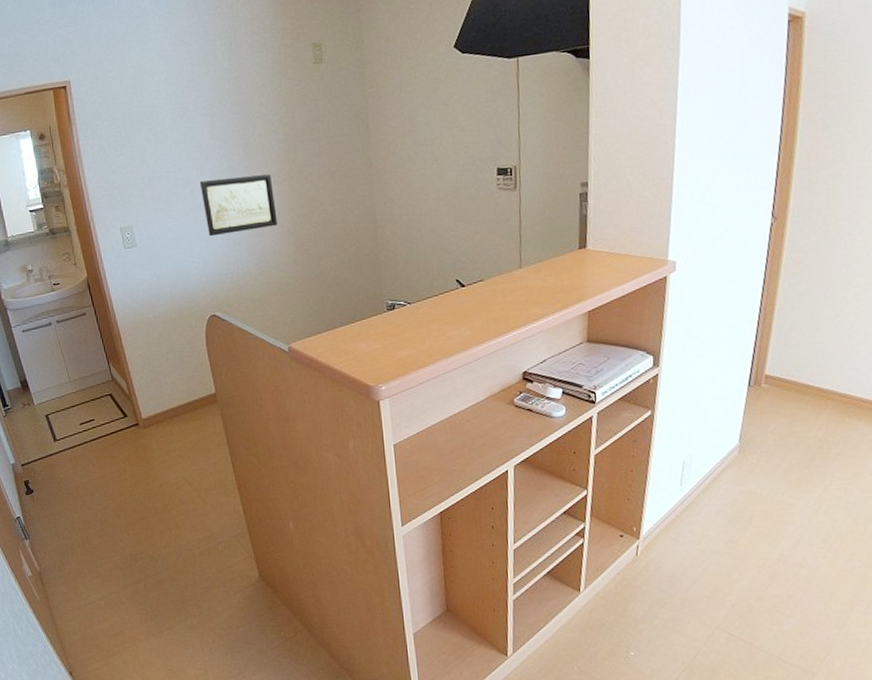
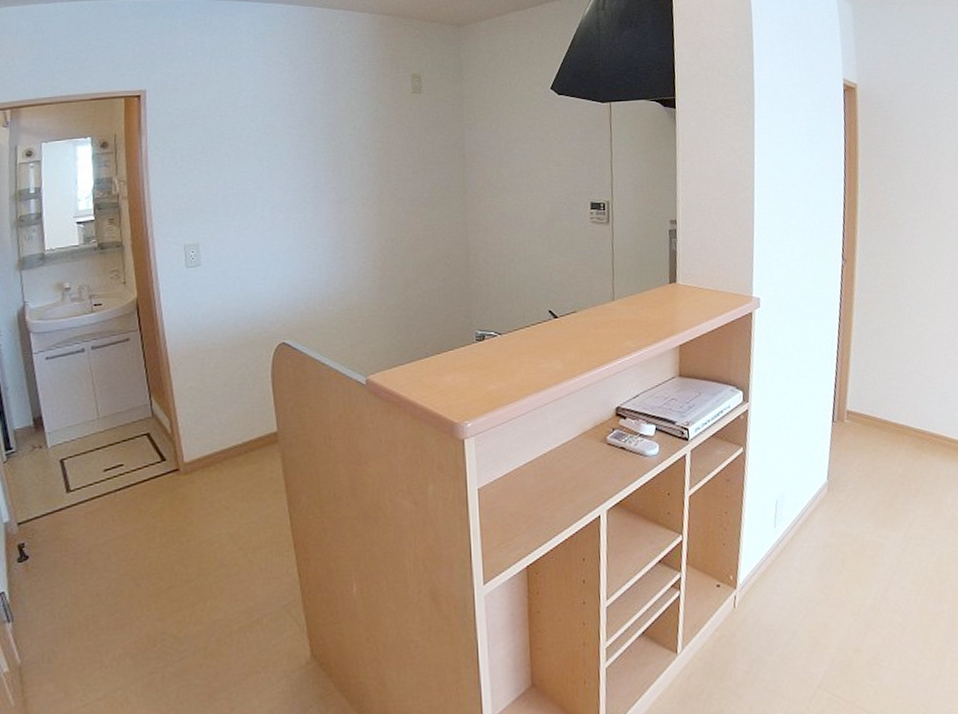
wall art: present [200,174,278,237] -> none [282,197,363,258]

